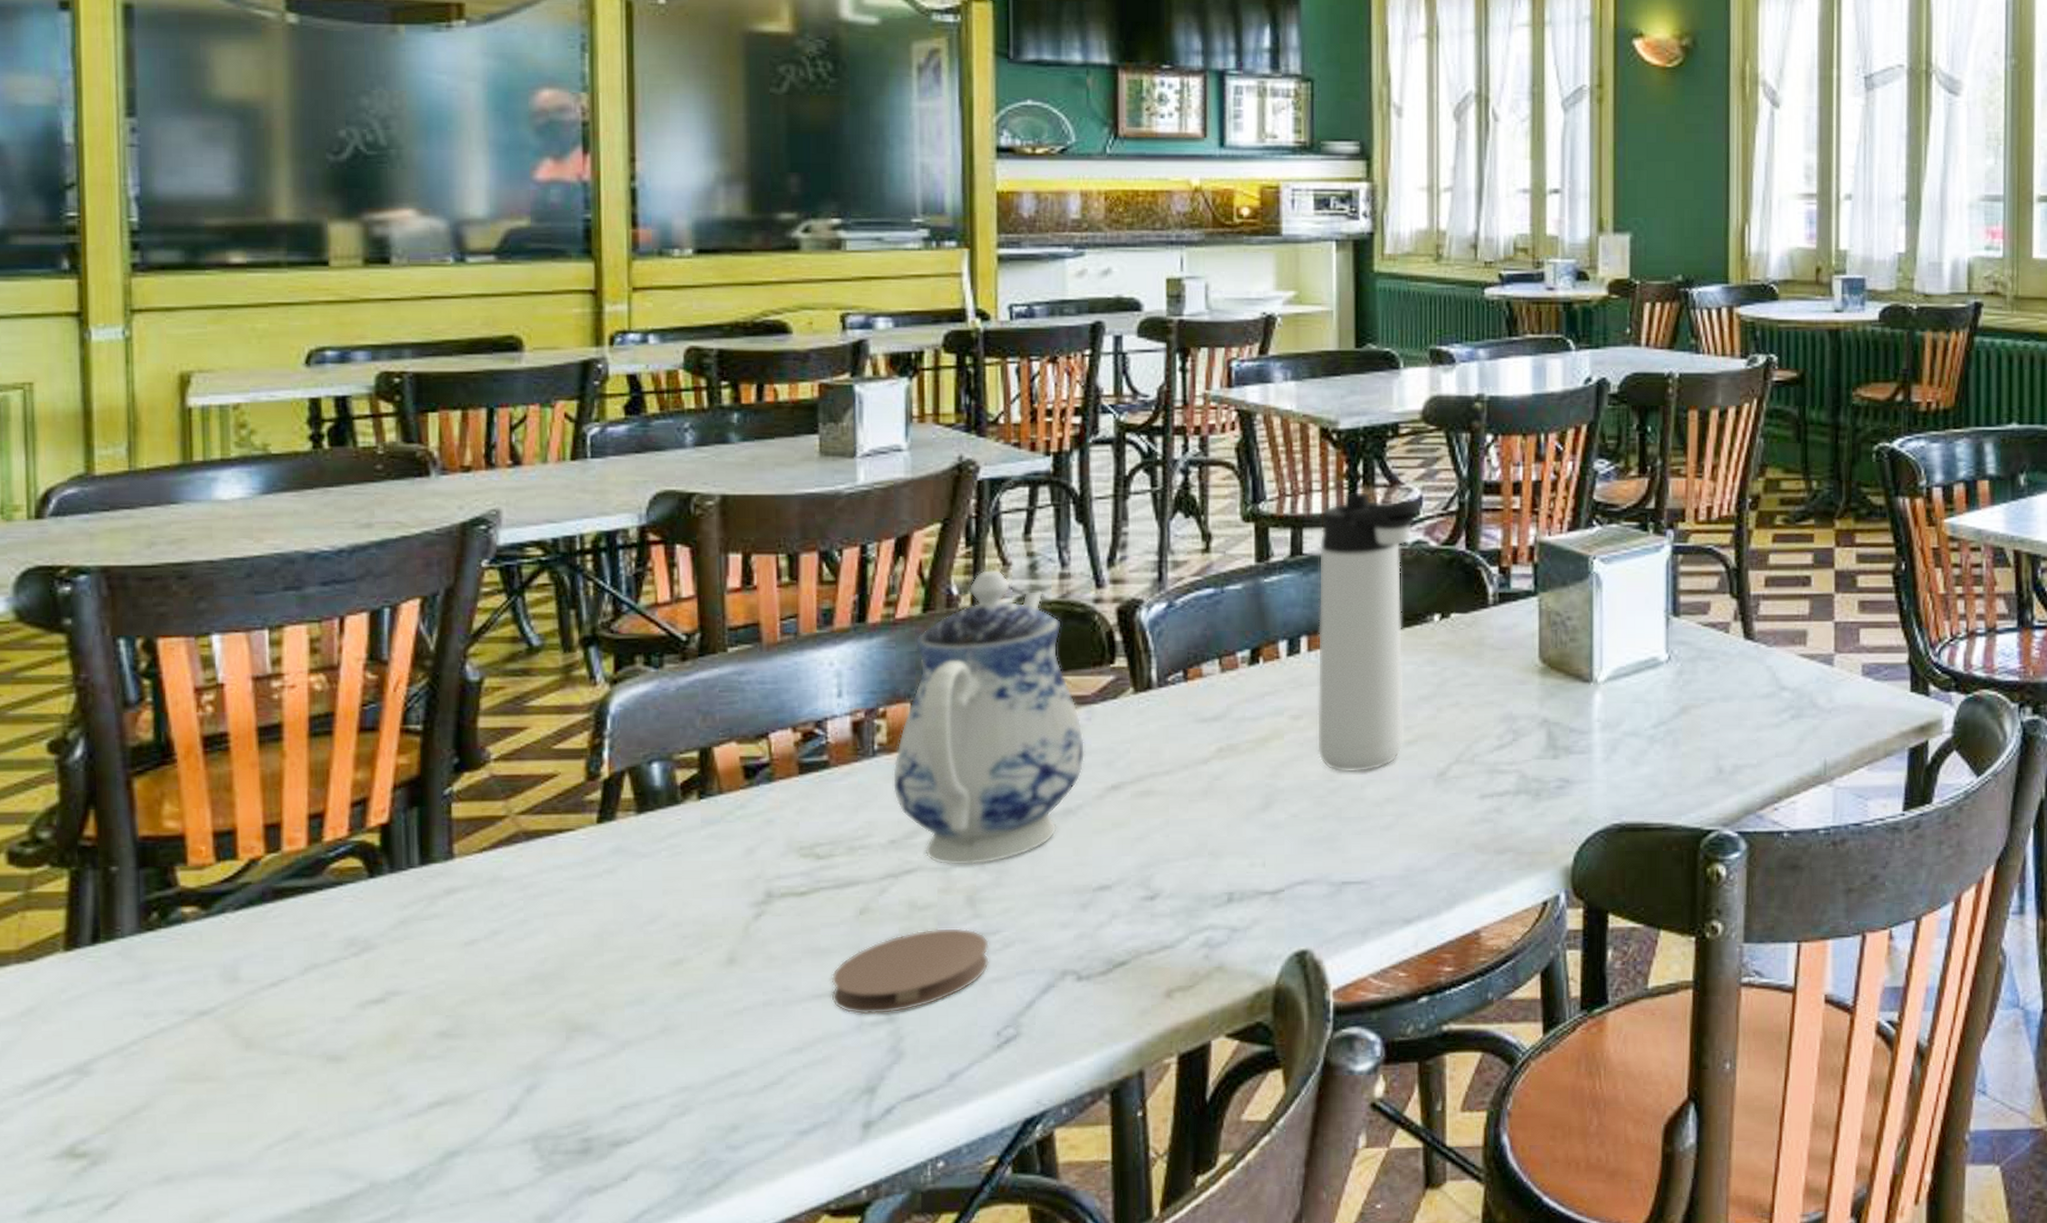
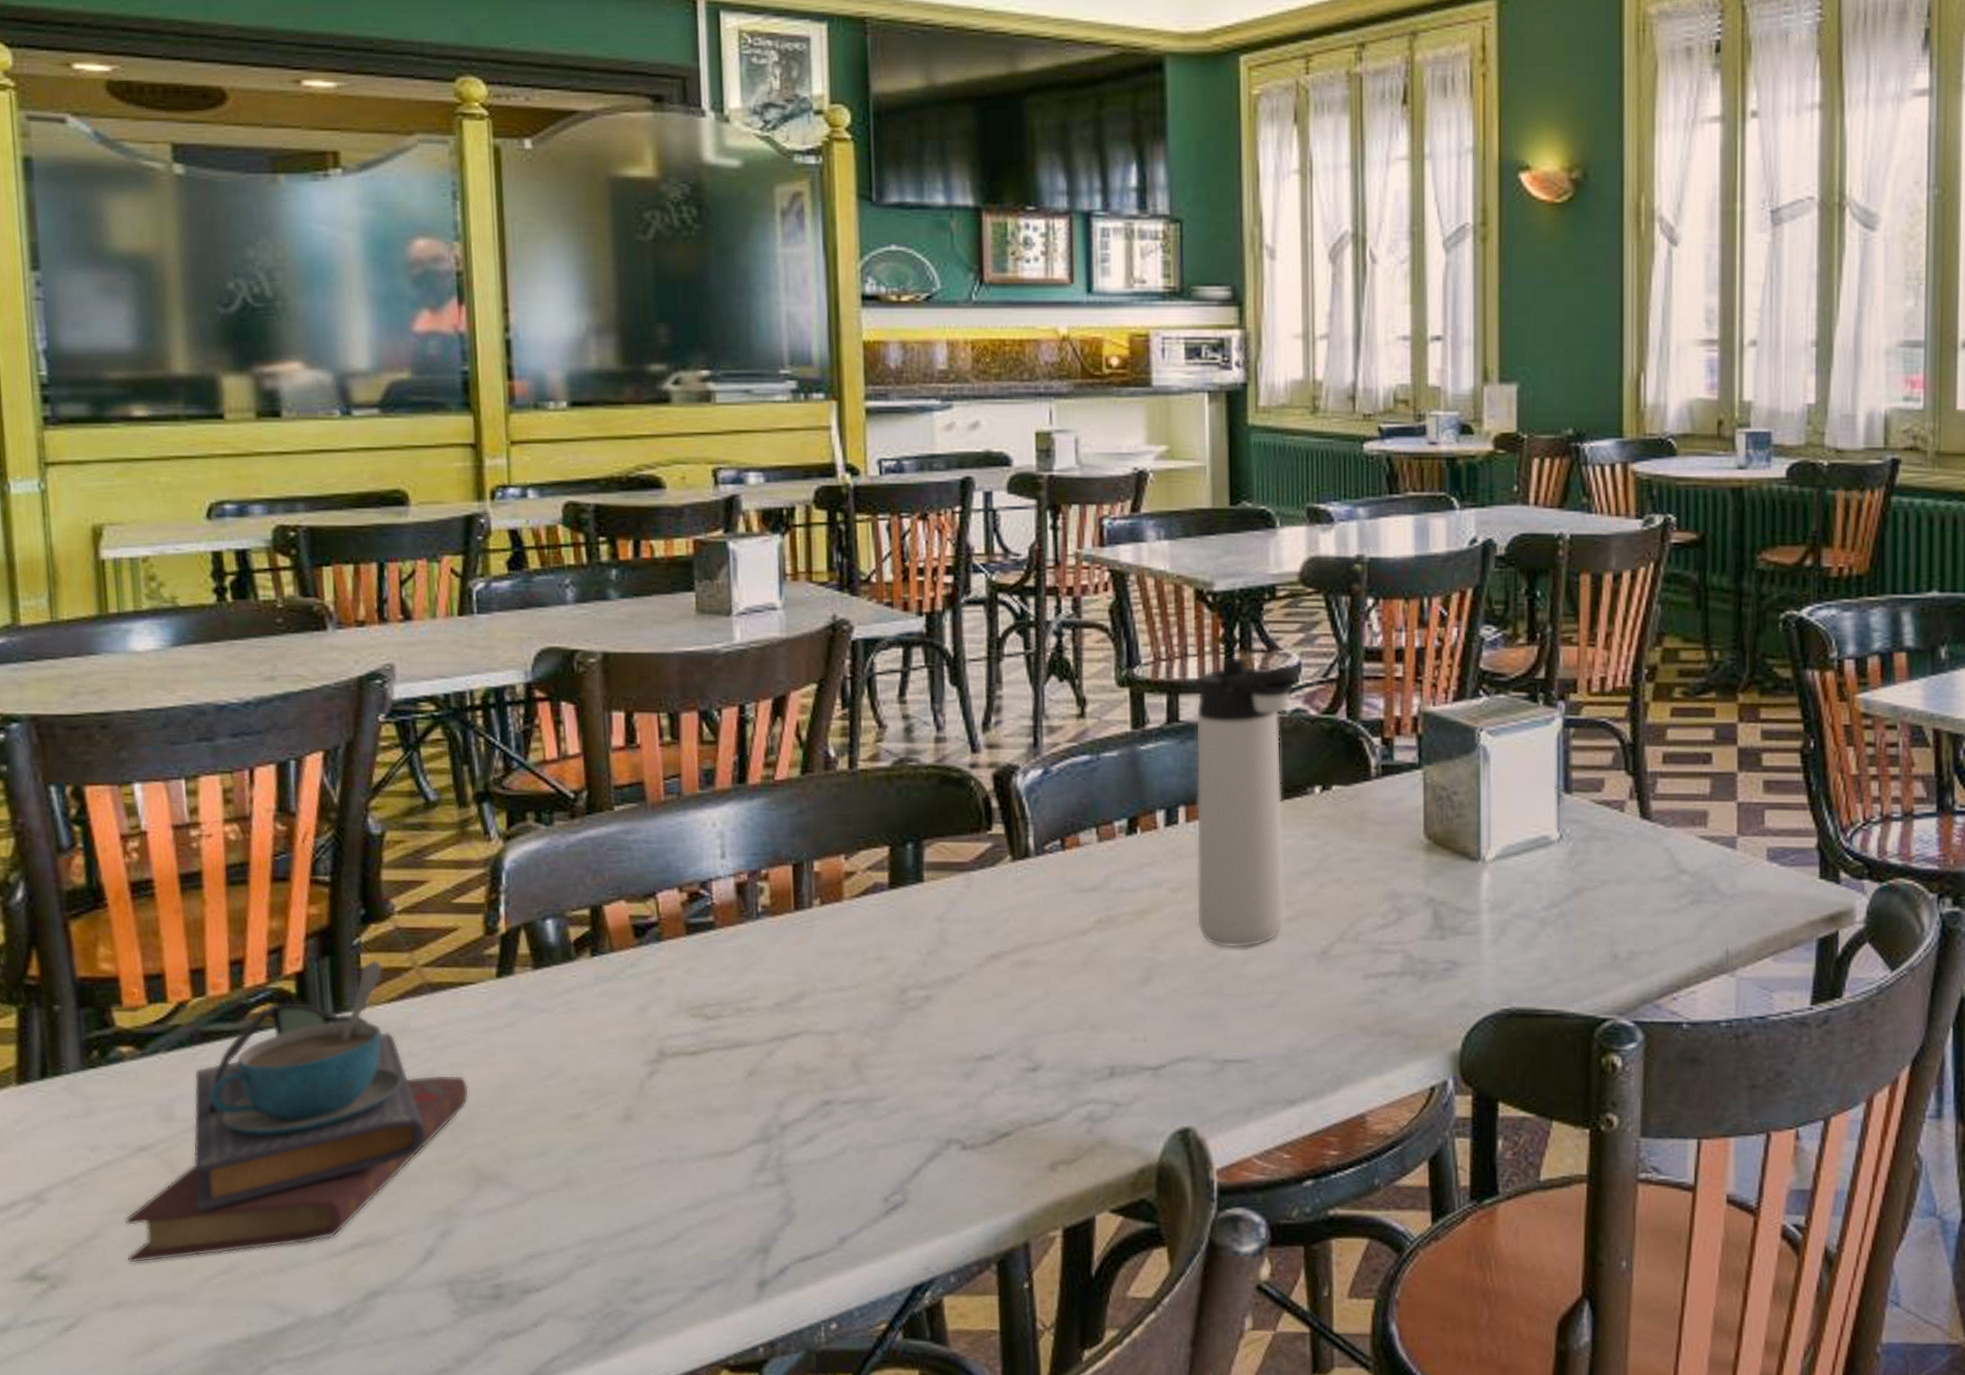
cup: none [179,808,563,1135] -> present [125,959,469,1264]
coaster: present [831,927,989,1015] -> none [723,1092,875,1176]
teapot: present [892,569,1085,866] -> none [776,732,965,1031]

